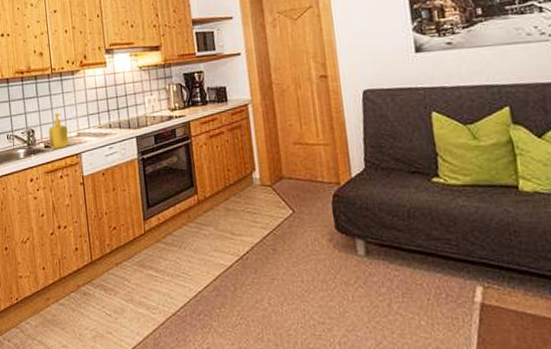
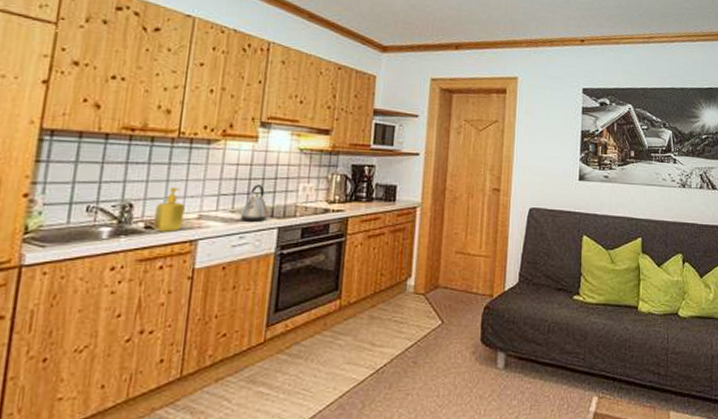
kettle: none [106,102,127,136] -> present [239,184,269,223]

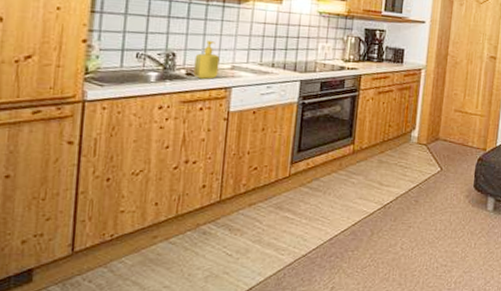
kettle: present [239,184,269,223] -> none [267,41,292,76]

